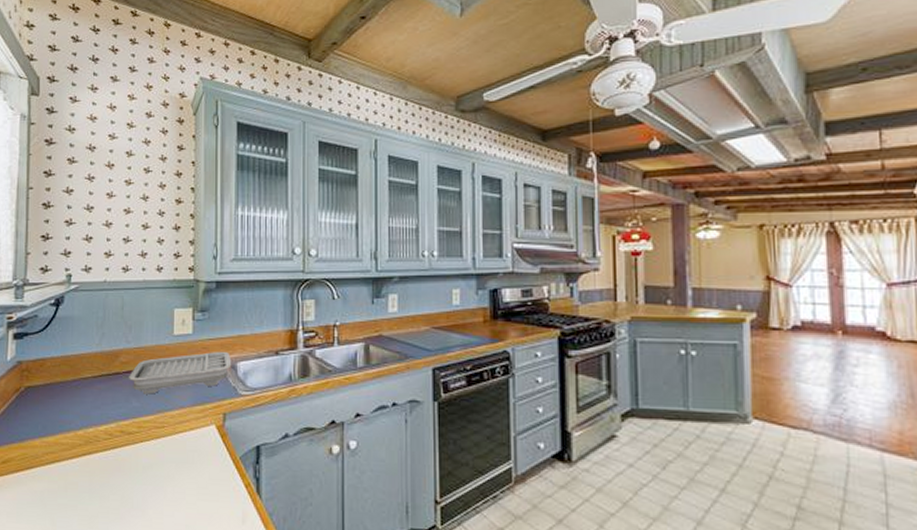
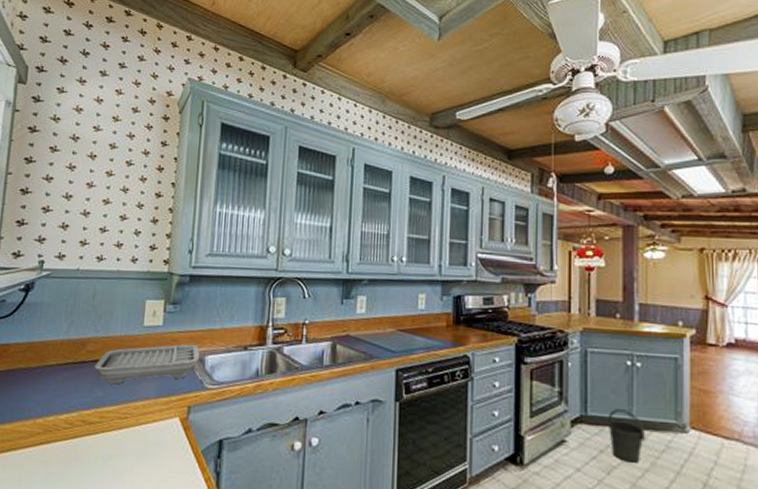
bucket: none [660,401,703,456] -> present [607,409,645,463]

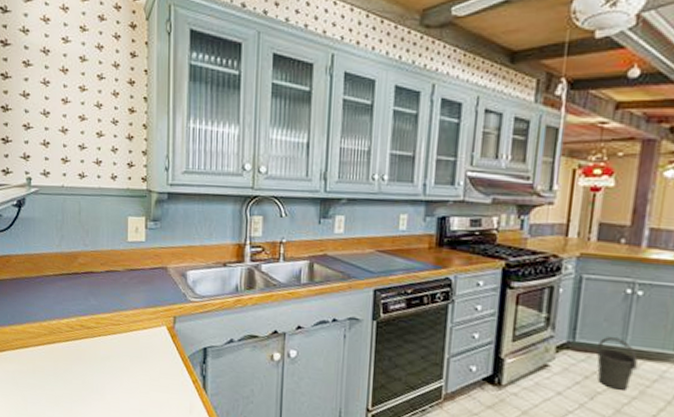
dish rack: present [95,344,200,384] -> none [87,259,182,295]

